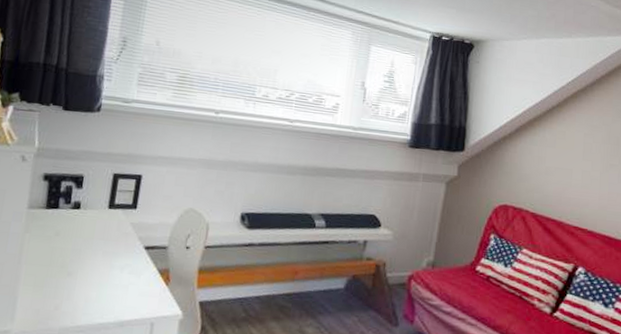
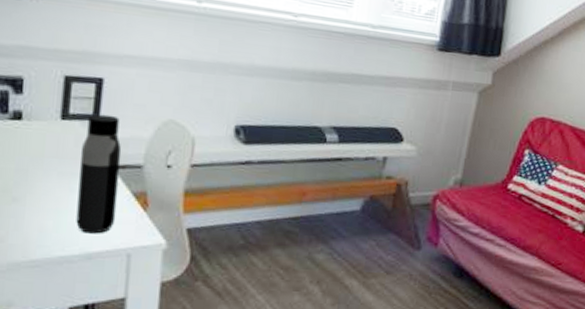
water bottle: none [113,204,152,305] -> present [76,114,122,234]

